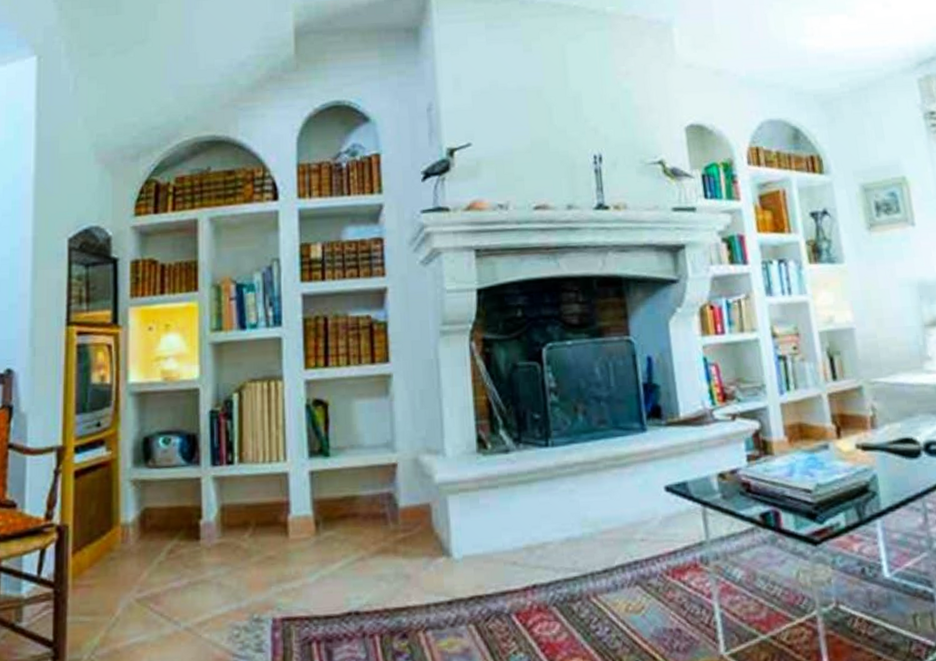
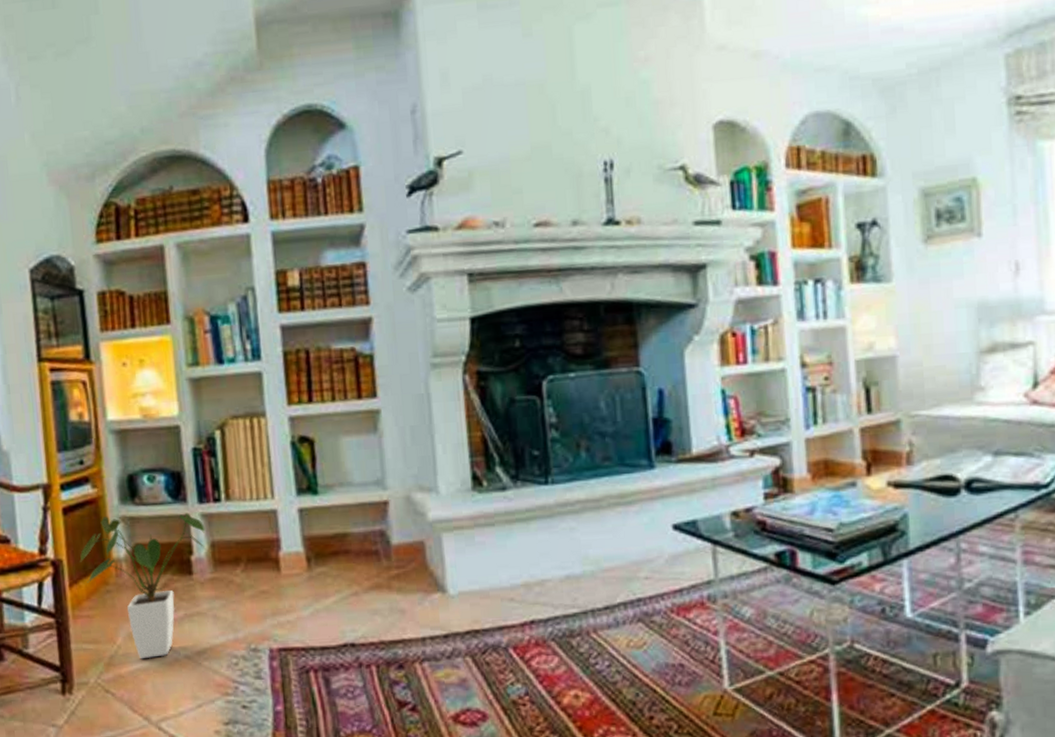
house plant: none [86,476,216,632] -> present [80,513,205,659]

